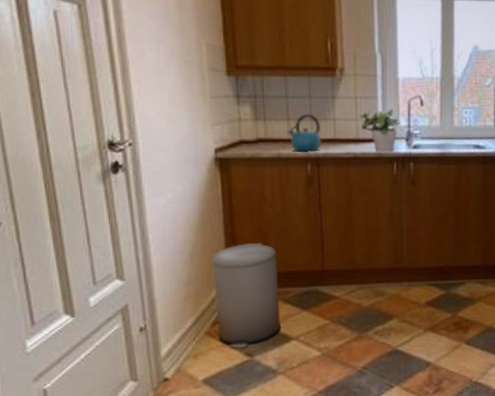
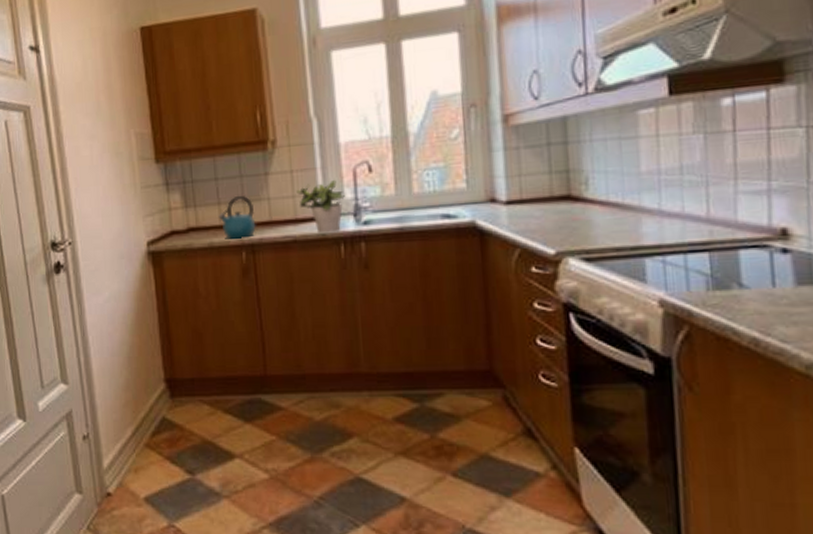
pedal bin: present [212,243,281,348] -> none [148,344,223,464]

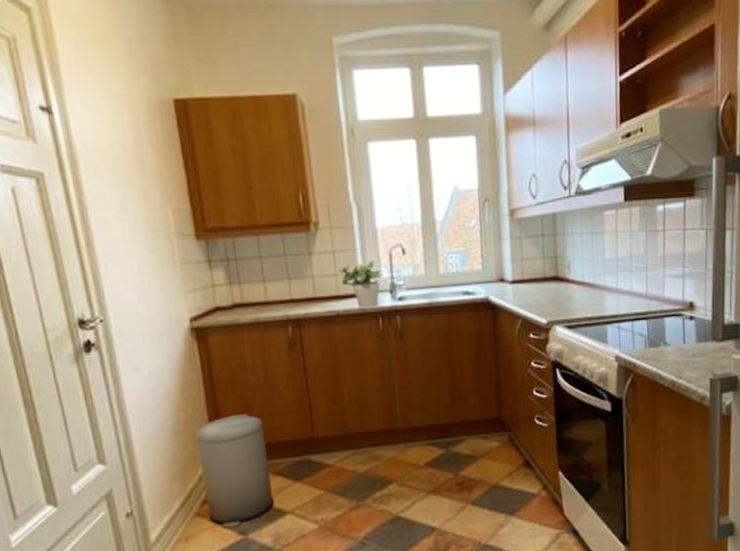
pedal bin: none [148,344,223,464] -> present [195,414,274,528]
kettle: present [218,195,256,240] -> none [263,273,301,316]

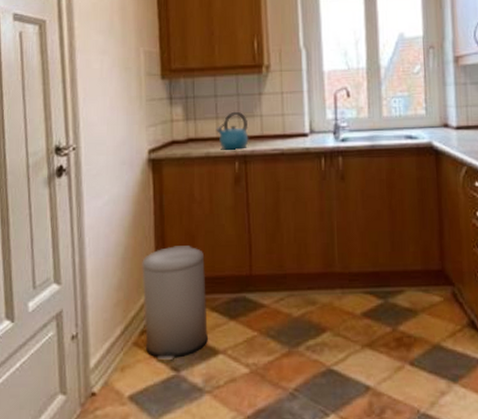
kettle: none [263,273,301,316] -> present [215,111,249,151]
potted plant: present [338,261,382,308] -> none [285,102,327,148]

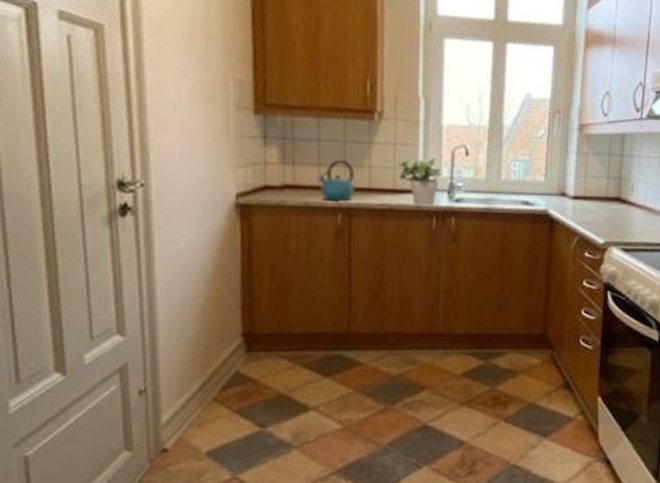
pedal bin: present [142,245,208,361] -> none [225,300,299,417]
potted plant: none [285,102,327,148] -> present [398,158,442,206]

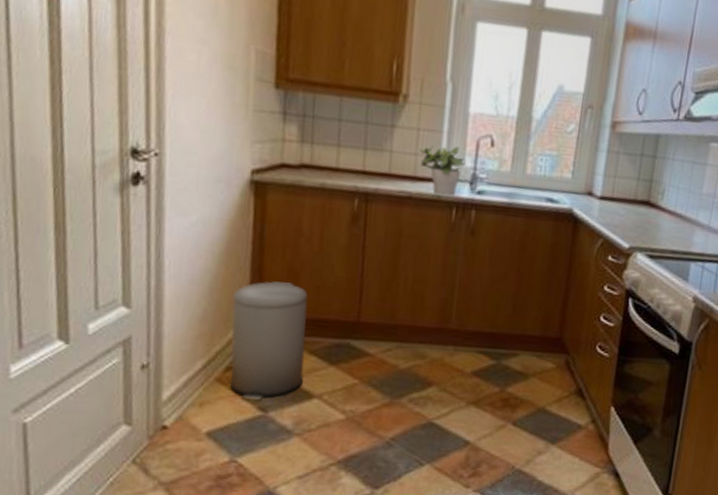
pedal bin: none [225,300,299,417] -> present [230,281,308,401]
kettle: present [317,159,355,203] -> none [335,141,374,187]

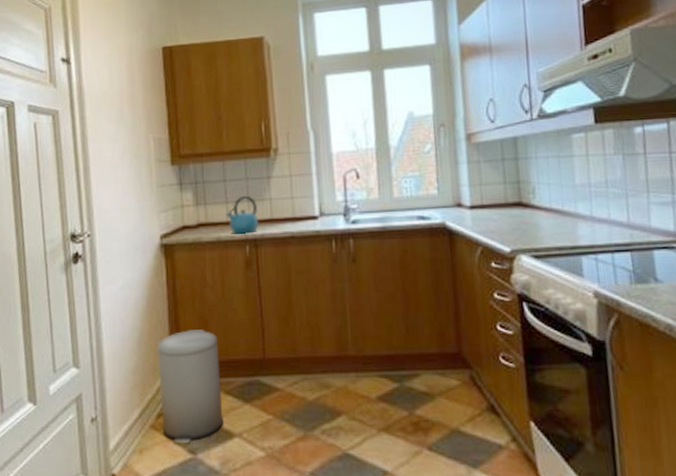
kettle: none [335,141,374,187] -> present [225,195,259,235]
potted plant: present [420,145,465,197] -> none [295,185,336,231]

